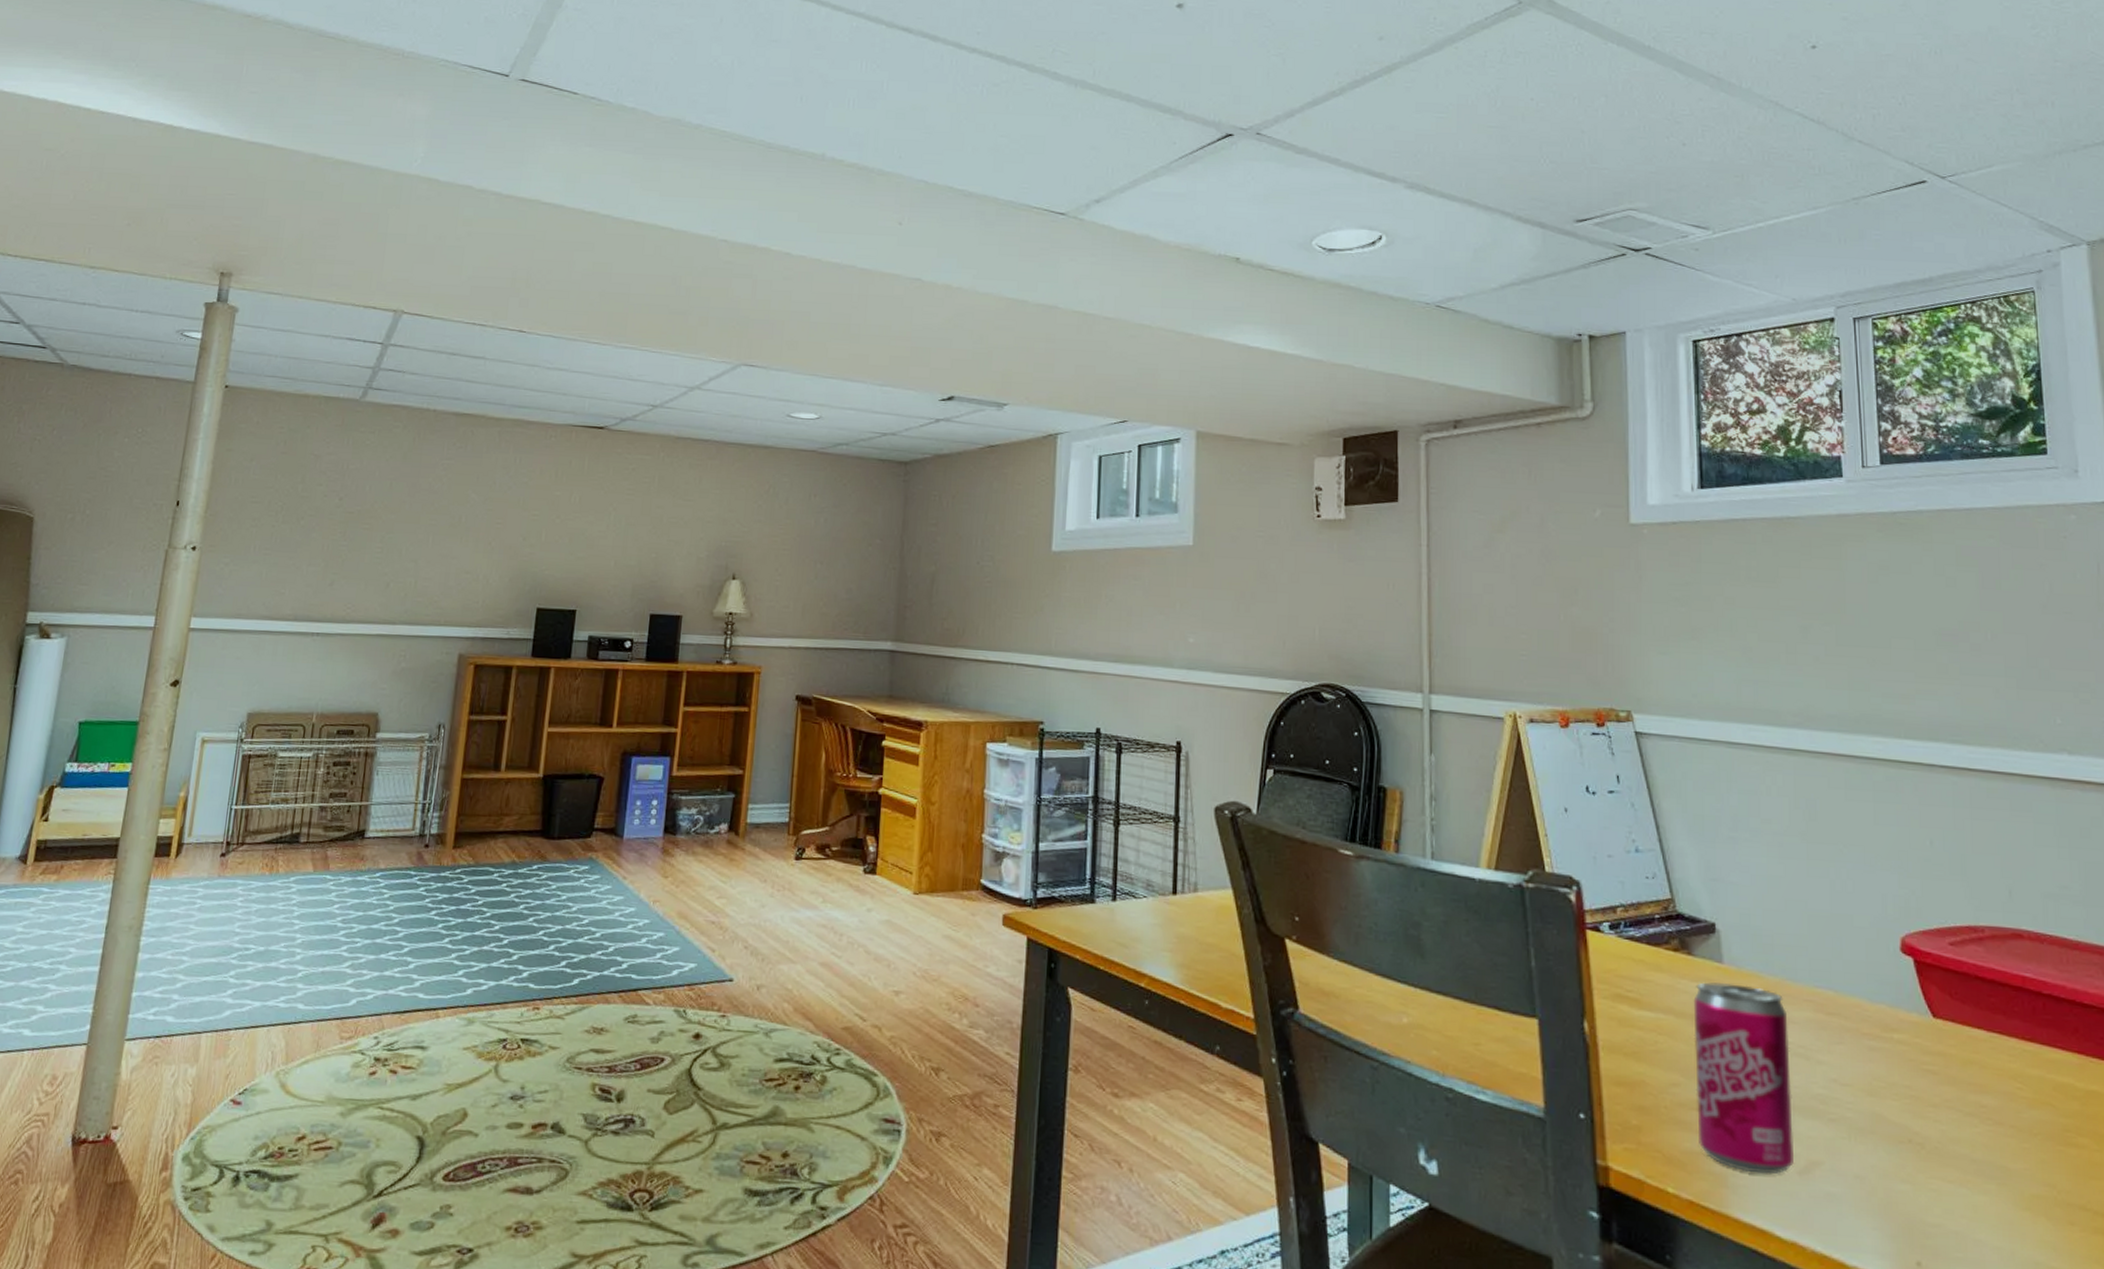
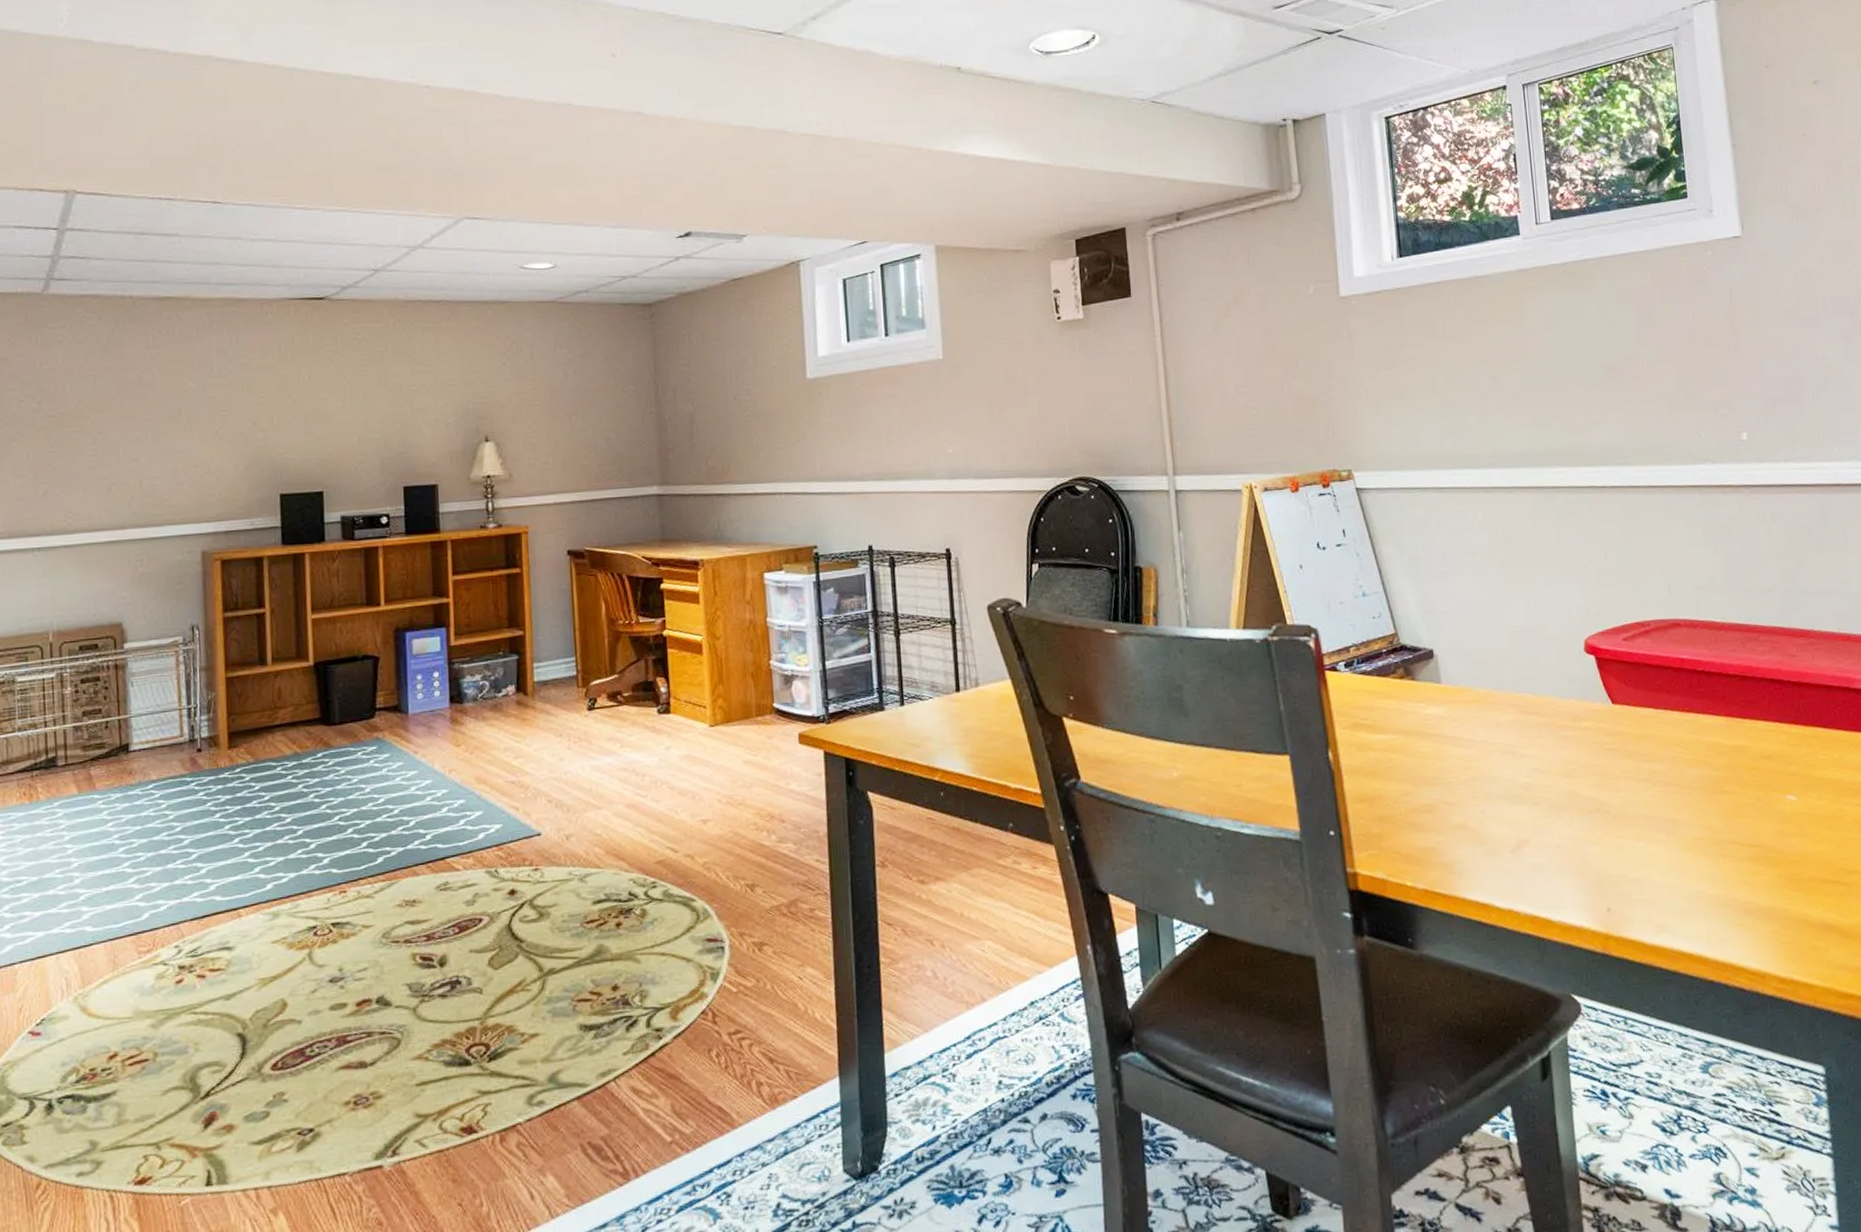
beverage can: present [1693,982,1794,1175] -> none [1418,699,1507,858]

